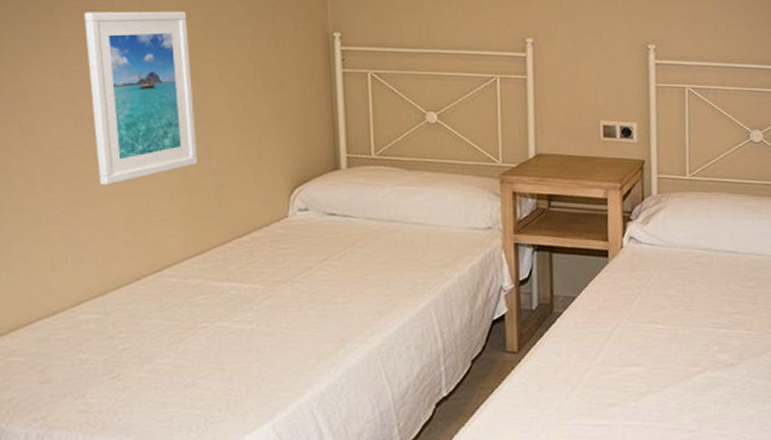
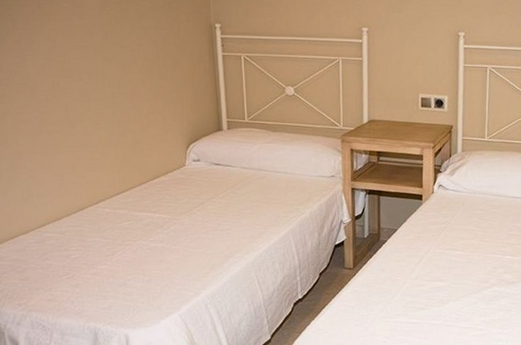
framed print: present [83,11,198,186] -> none [32,7,120,141]

